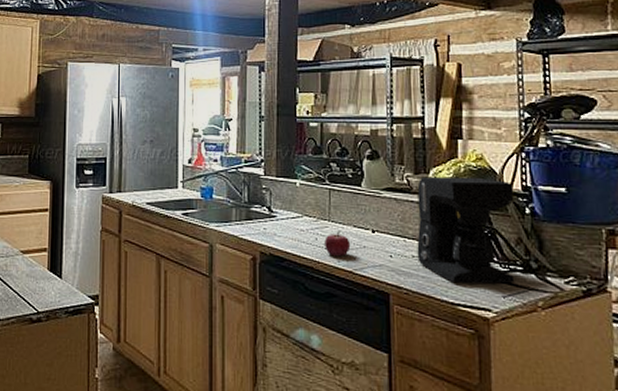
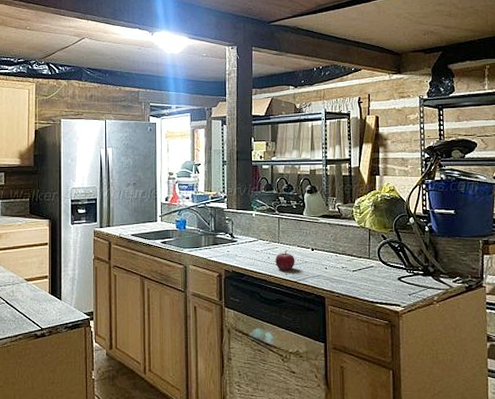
coffee maker: present [417,176,515,284] -> none [345,204,417,286]

